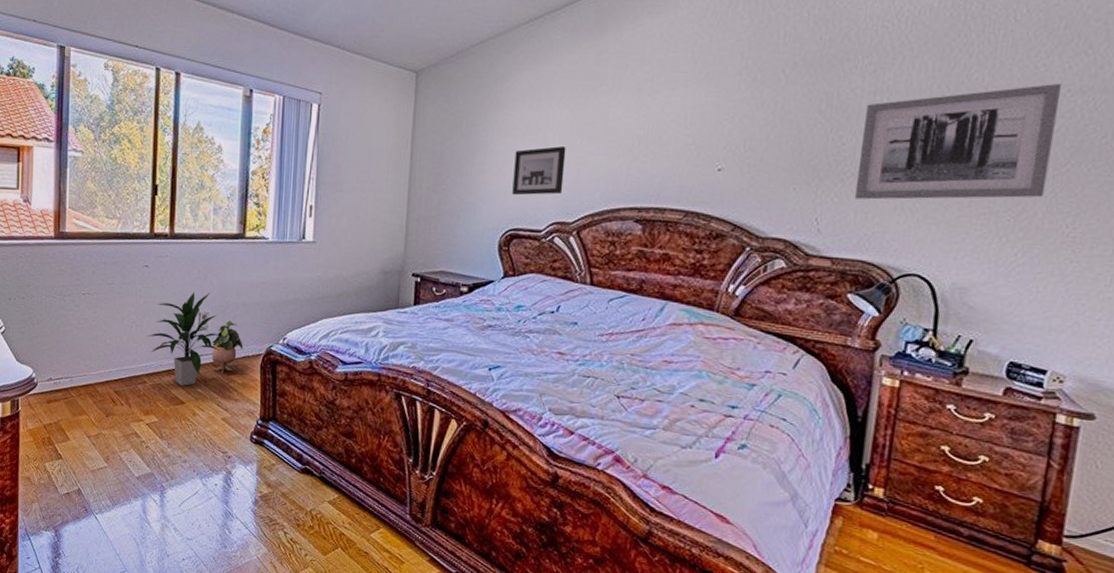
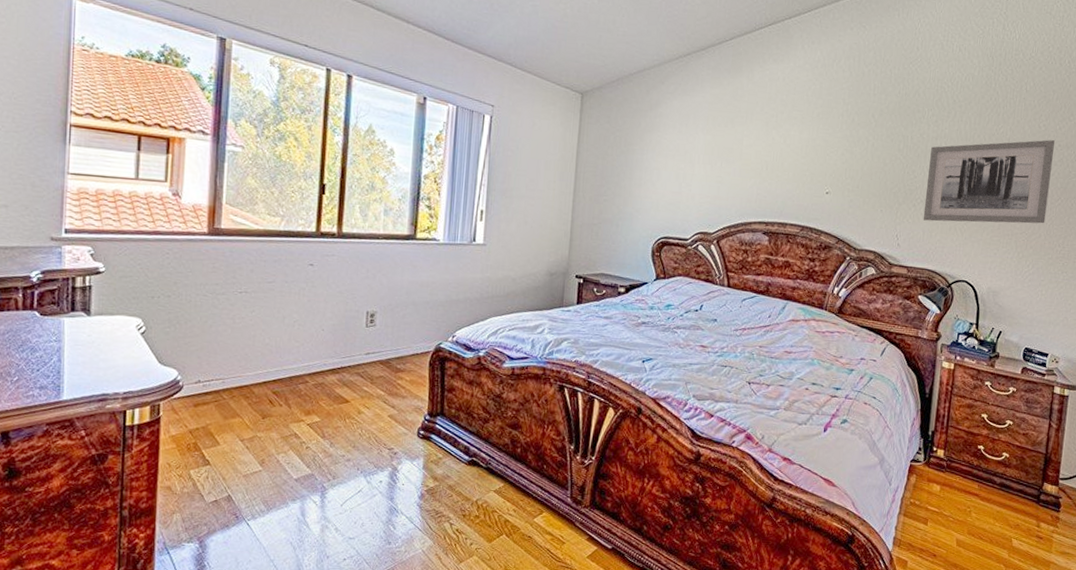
indoor plant: present [145,291,220,386] -> none [308,290,388,385]
potted plant: present [212,320,243,374] -> none [379,319,412,371]
wall art: present [512,146,566,196] -> none [664,167,709,208]

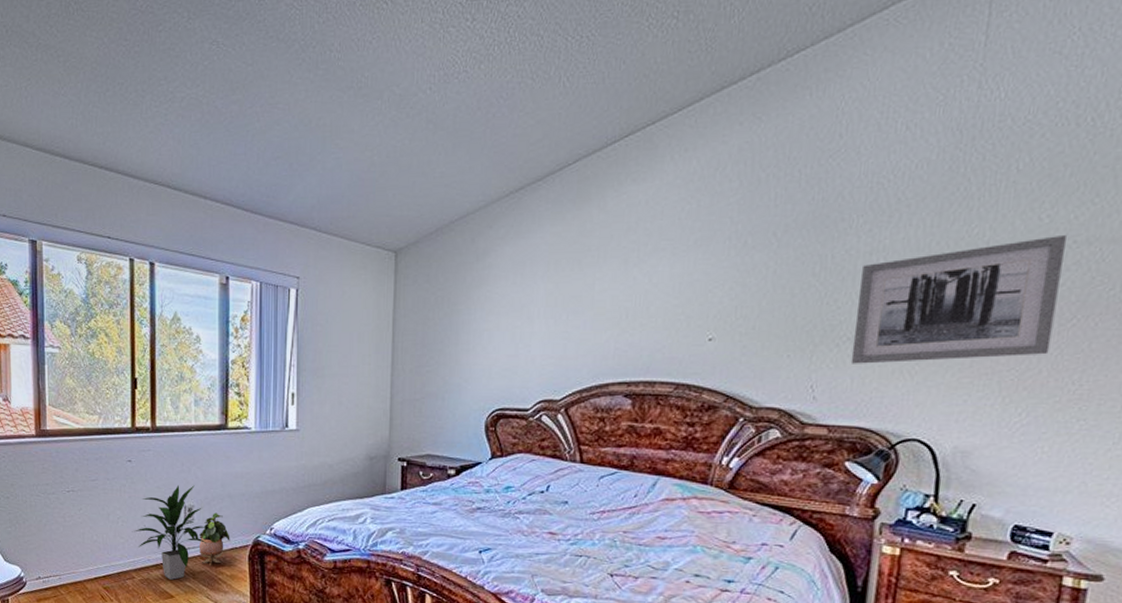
indoor plant: none [308,290,388,385] -> present [132,485,207,580]
potted plant: none [379,319,412,371] -> present [200,512,230,566]

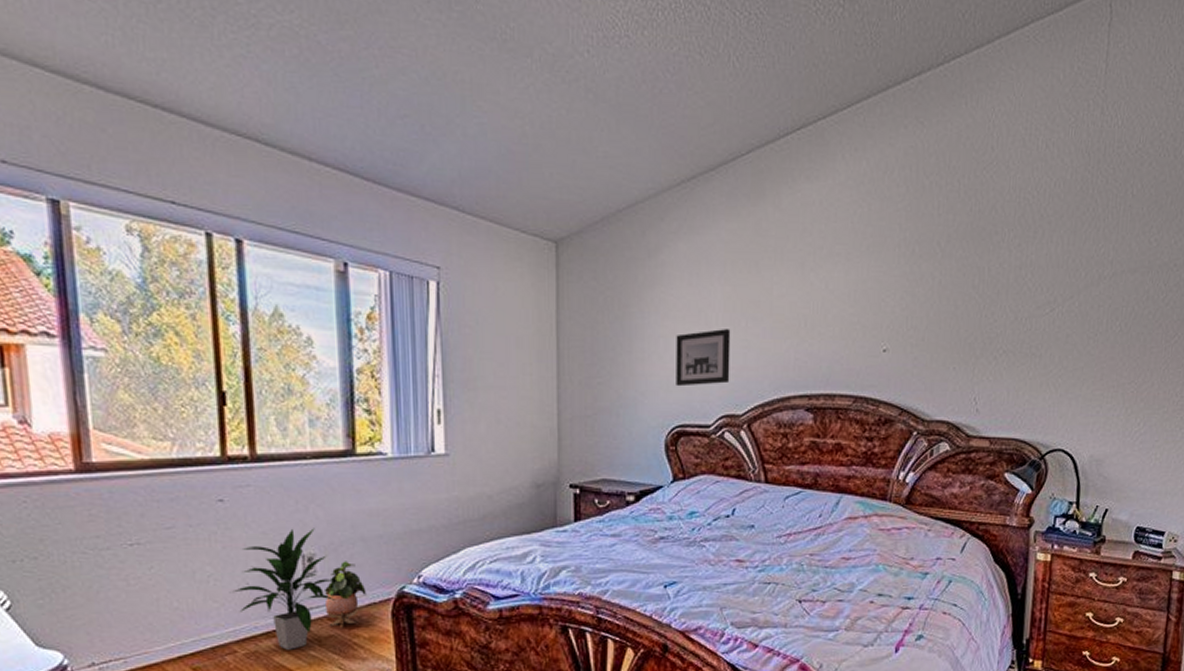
wall art: none [497,322,552,374] -> present [676,329,731,387]
wall art: present [850,236,1066,364] -> none [1006,259,1169,377]

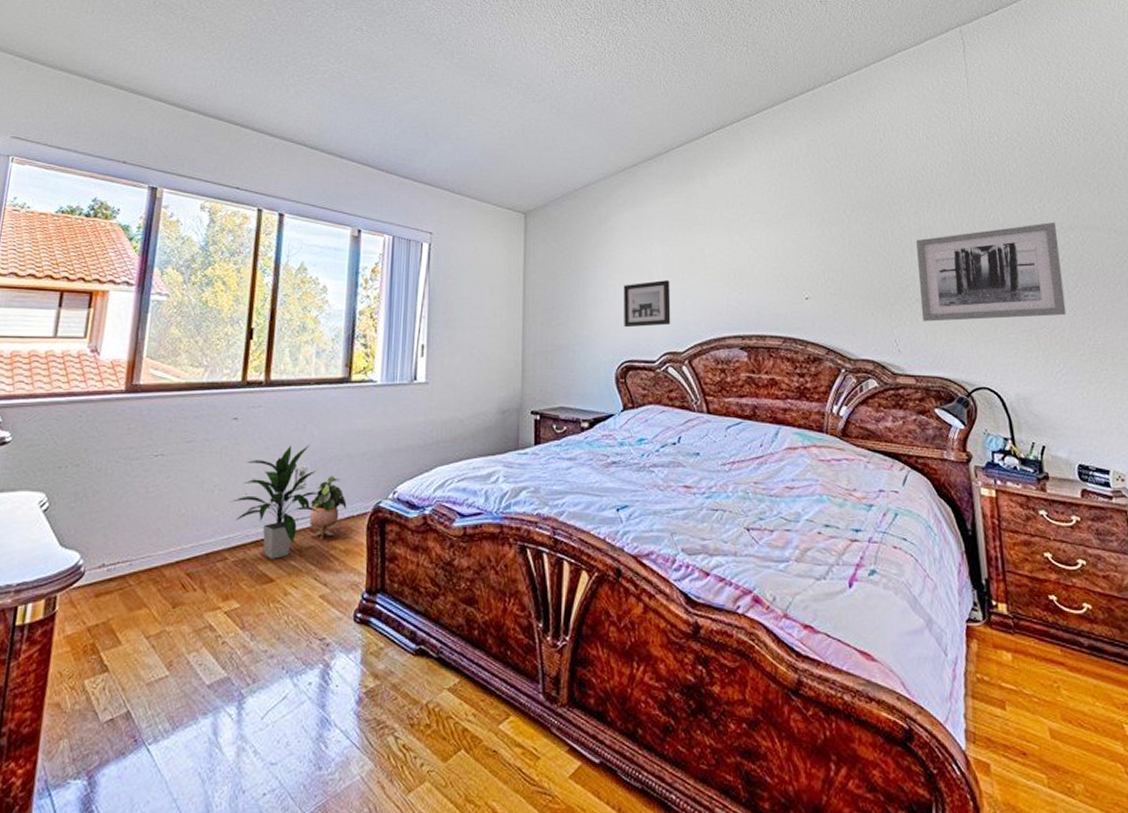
wall art: none [1006,259,1169,377] -> present [916,223,1067,322]

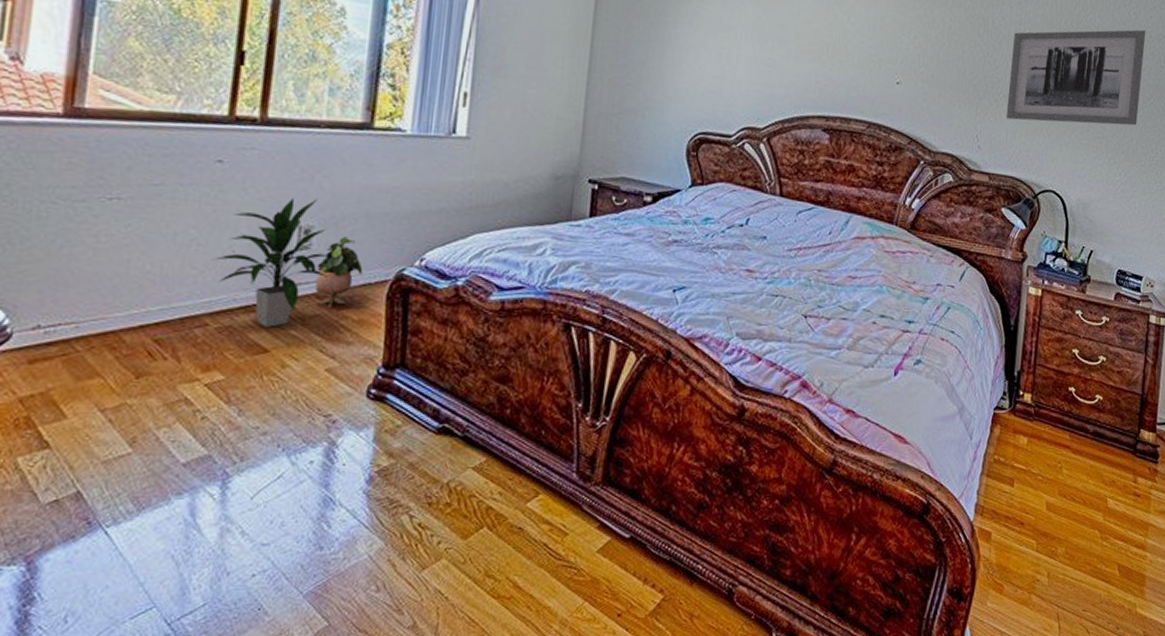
wall art: present [623,280,671,328] -> none [702,46,758,98]

